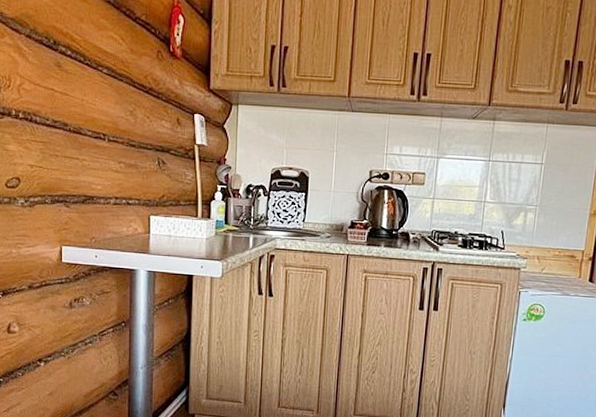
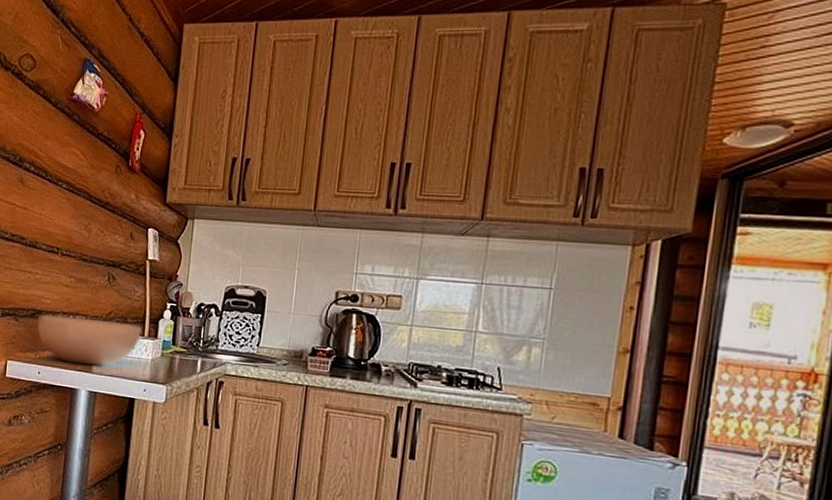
bowl: none [89,200,196,247] -> present [37,315,143,366]

